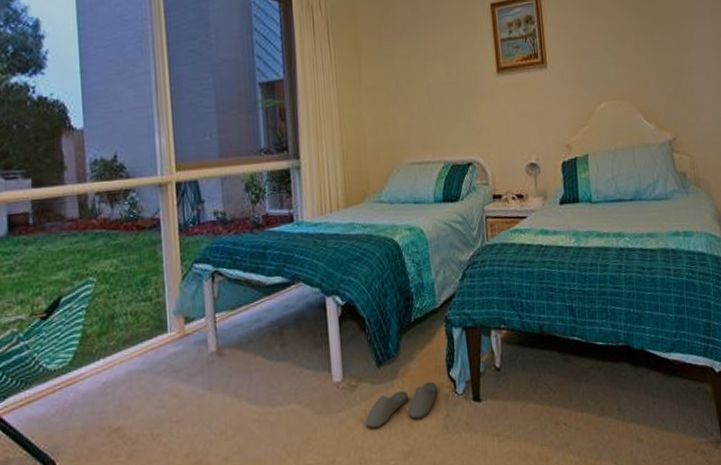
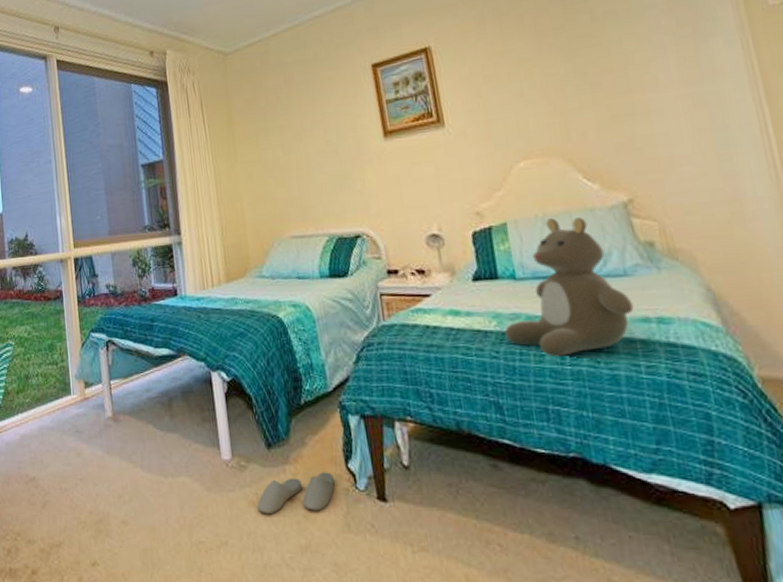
teddy bear: none [581,151,670,266] -> present [504,217,634,357]

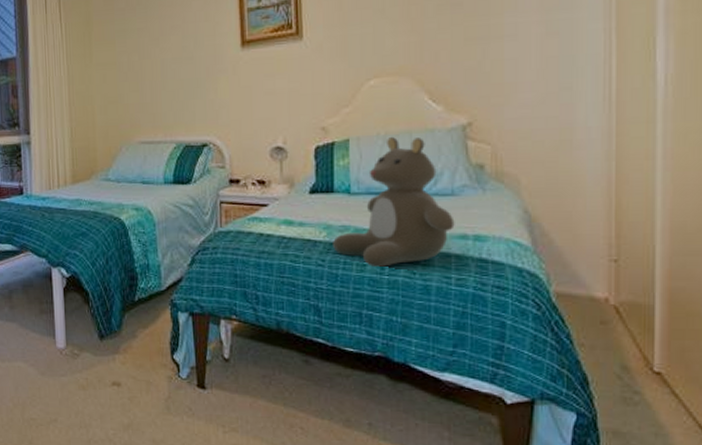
slippers: present [256,472,335,515] -> none [86,361,159,397]

